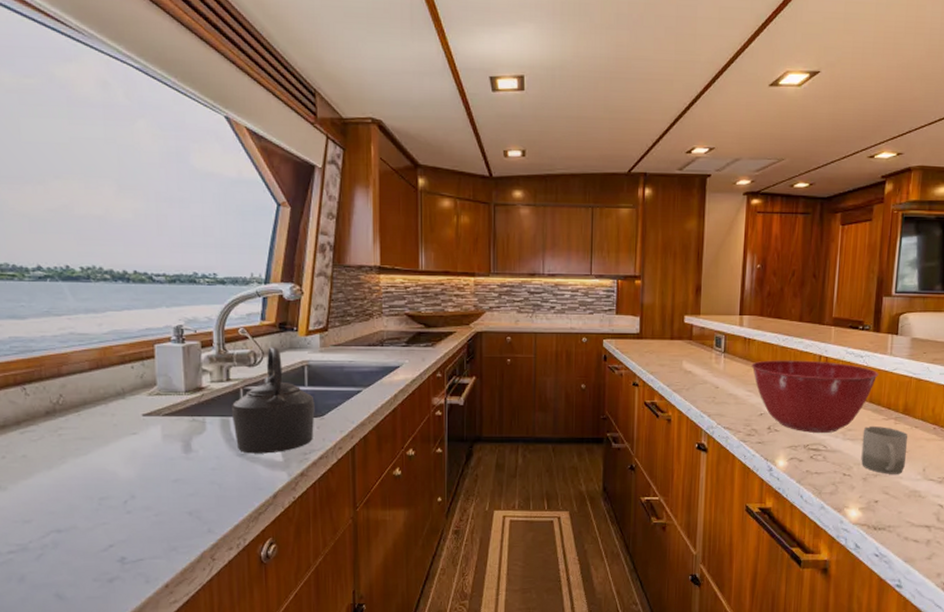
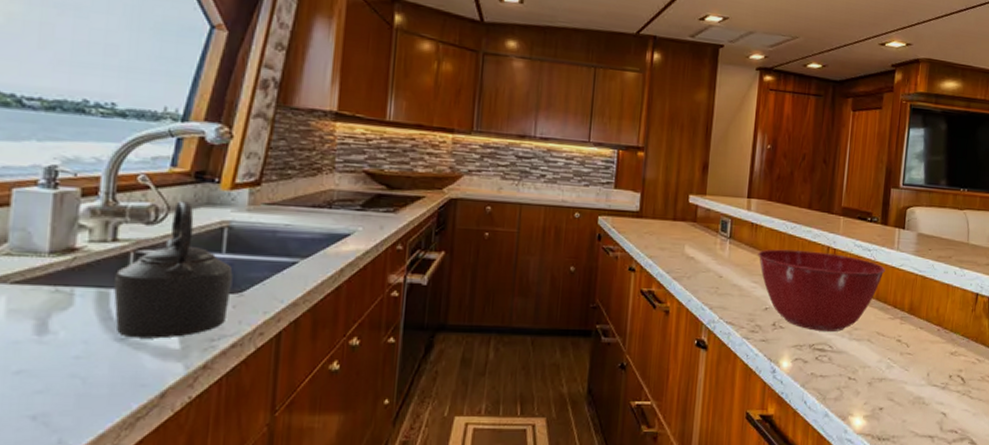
cup: present [861,427,908,474] -> none [866,326,913,379]

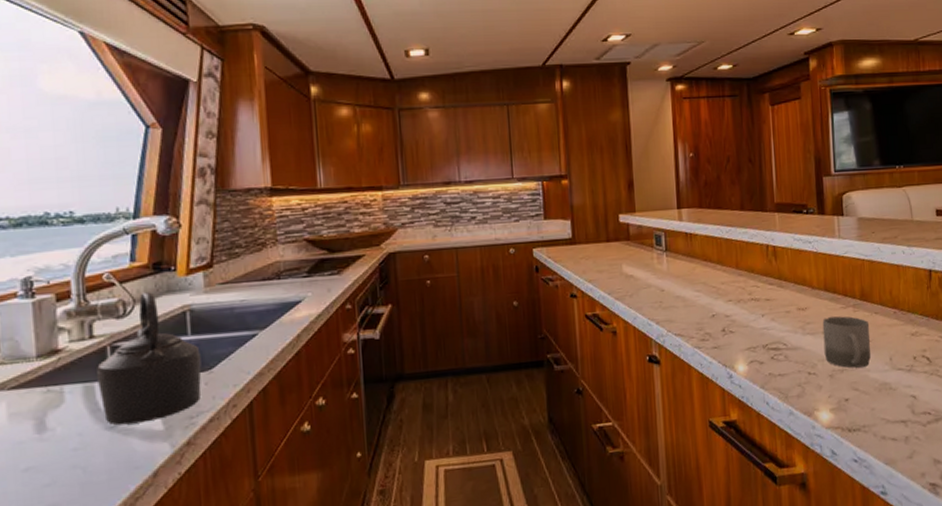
mixing bowl: present [758,249,886,332] -> none [696,251,830,331]
cup: none [866,326,913,379] -> present [822,316,871,368]

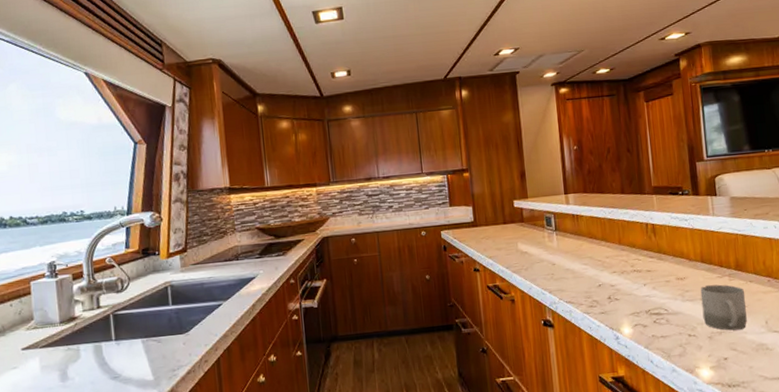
kettle: present [97,292,202,425] -> none [103,272,181,376]

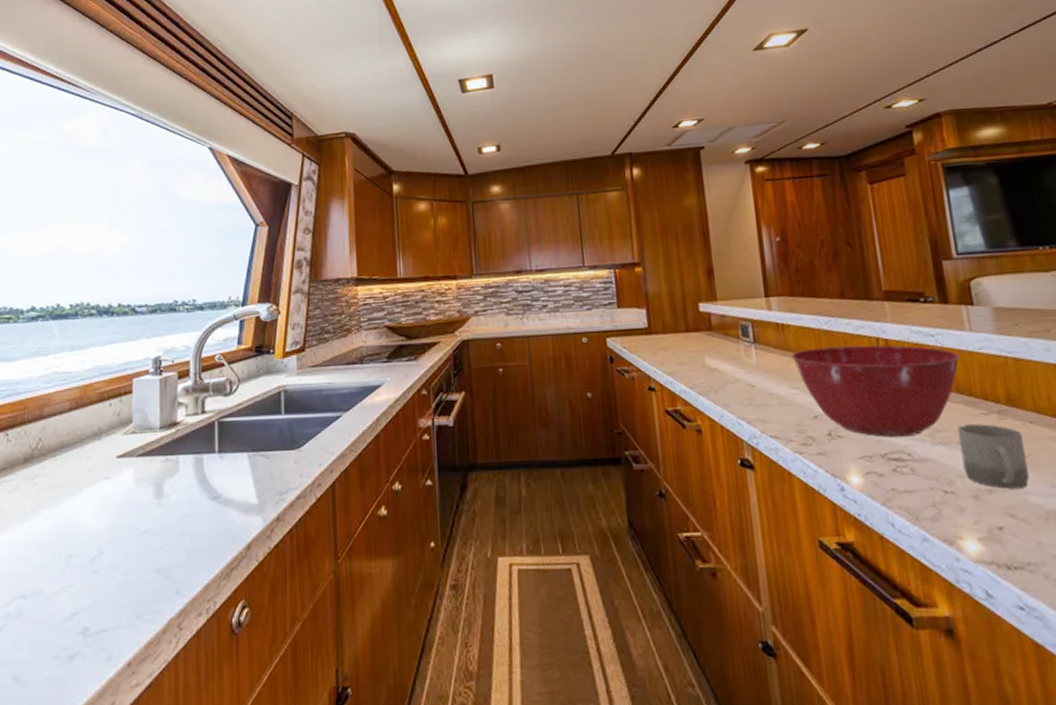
mixing bowl: none [583,228,706,298] -> present [791,345,961,437]

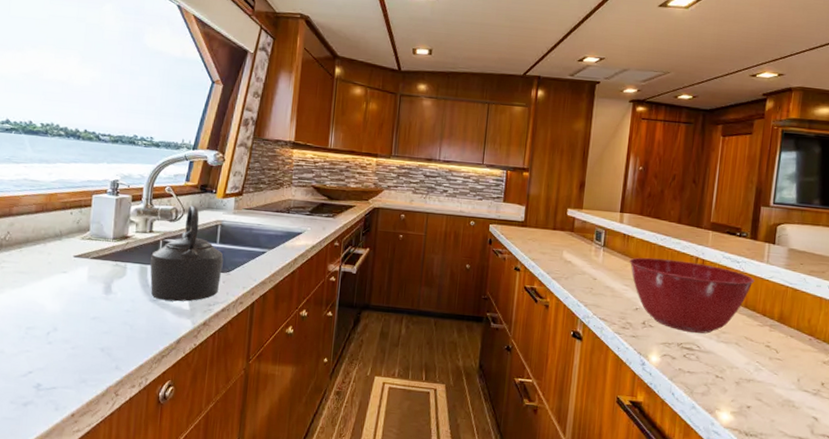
kettle: none [206,373,292,496] -> present [150,205,224,302]
cup: present [957,424,1029,489] -> none [734,331,783,382]

